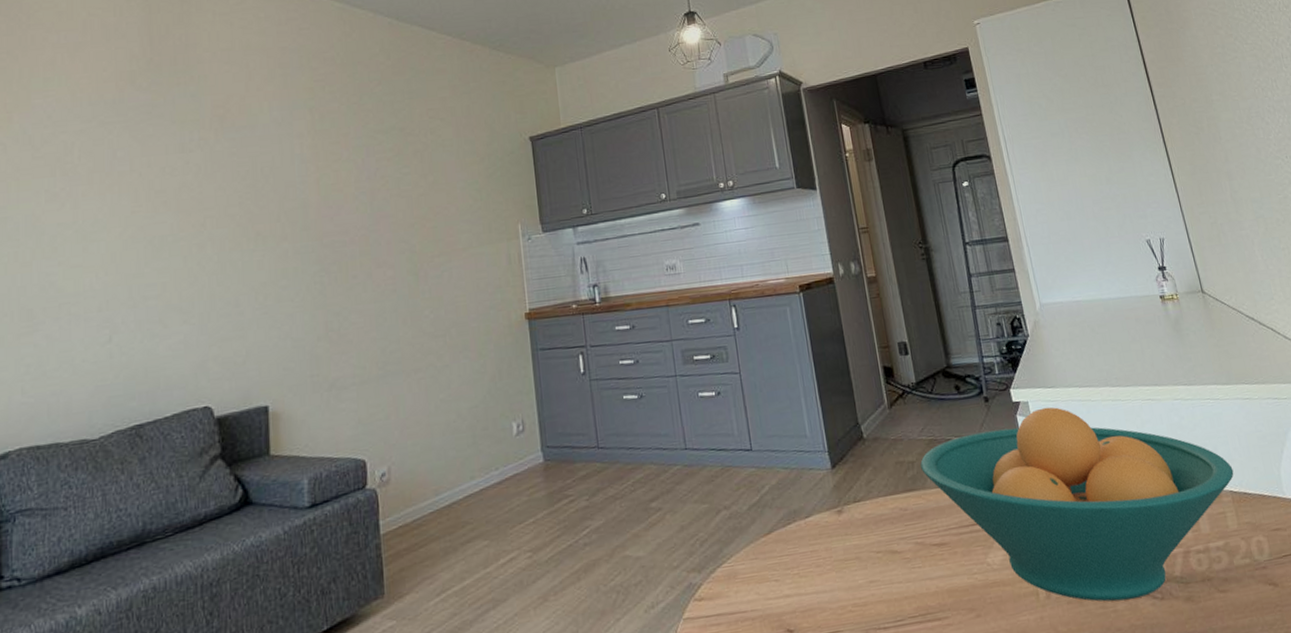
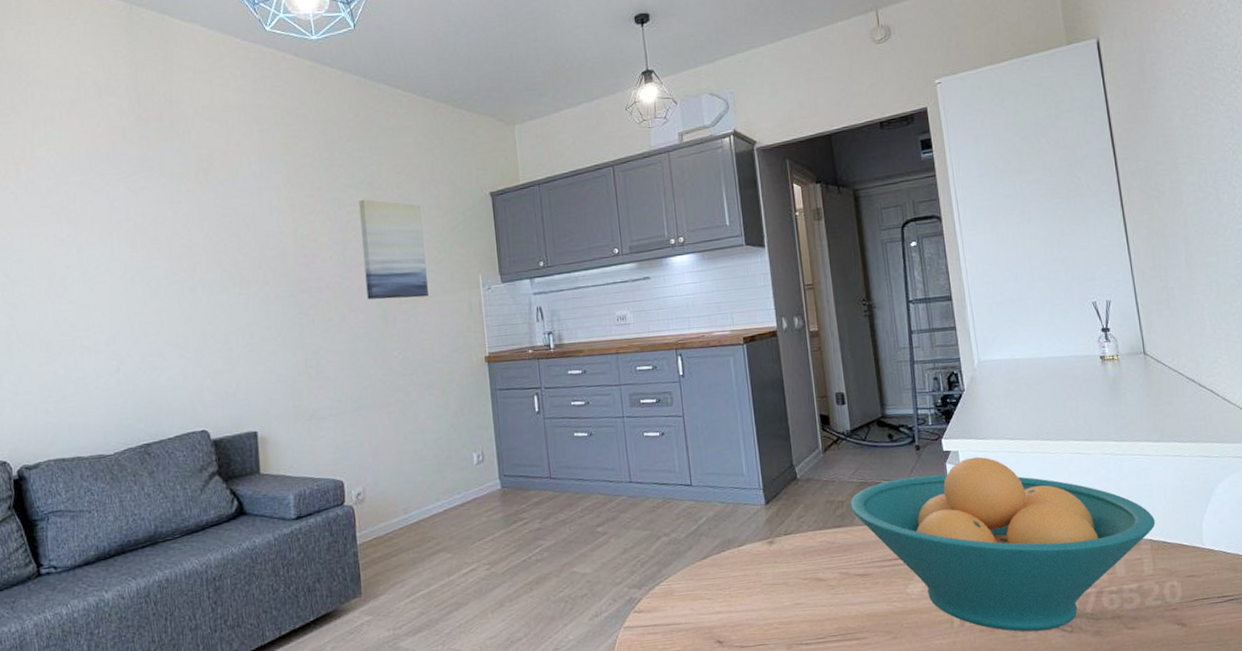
wall art: none [389,145,463,254] -> present [359,199,428,300]

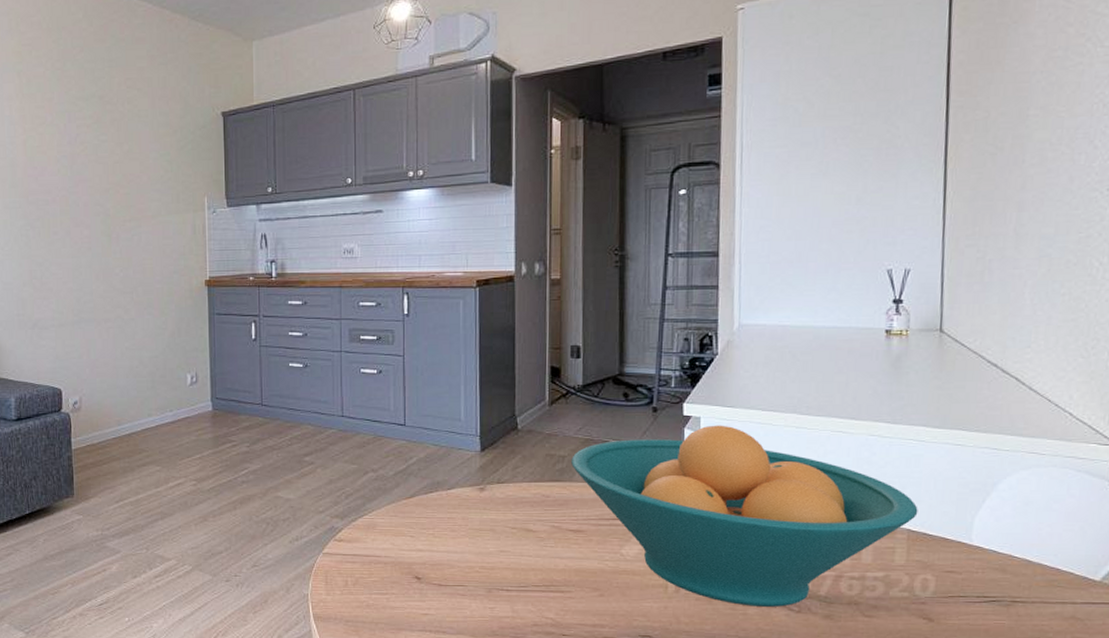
wall art: present [359,199,428,300] -> none [89,113,153,217]

